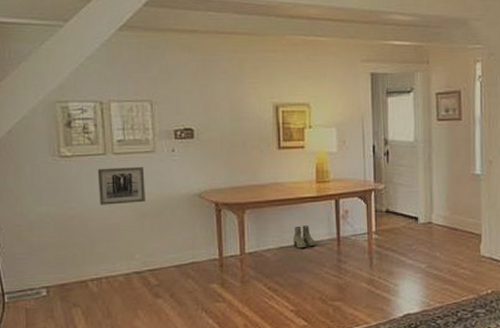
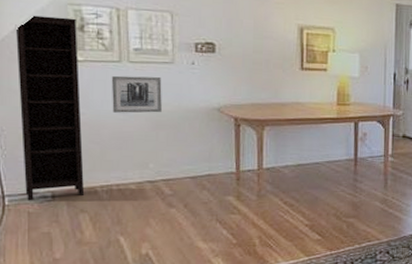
bookcase: none [10,115,77,298] -> present [15,15,85,201]
boots: present [292,225,316,249] -> none [311,145,333,167]

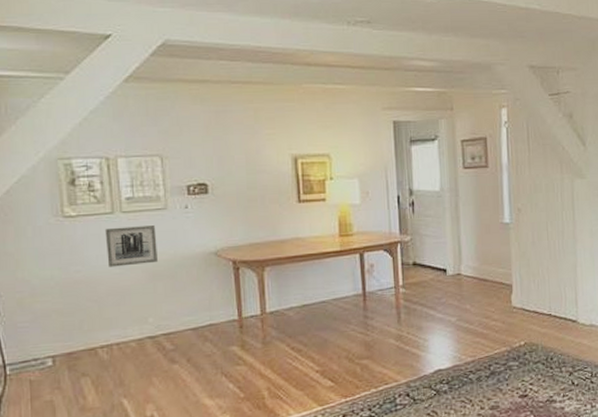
bookcase: present [15,15,85,201] -> none [8,173,85,369]

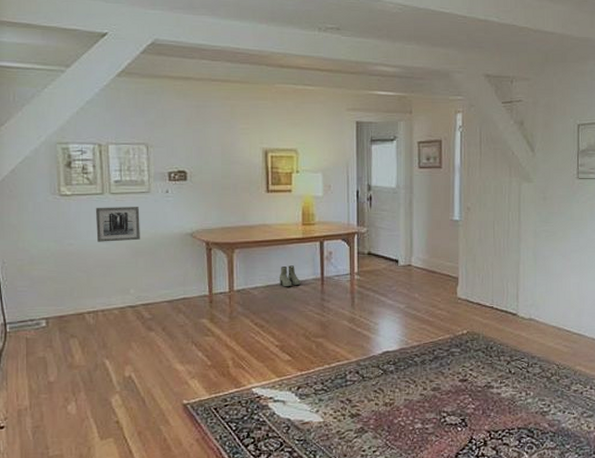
boots: none [316,281,341,306] -> present [279,265,301,287]

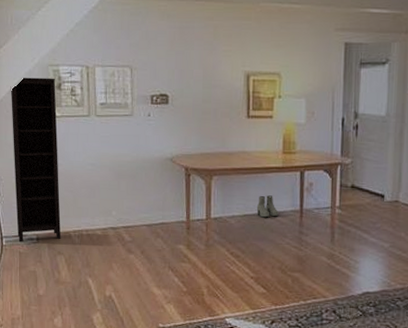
bookcase: none [13,156,74,328] -> present [10,77,61,243]
wall art: present [95,207,140,242] -> none [82,129,123,164]

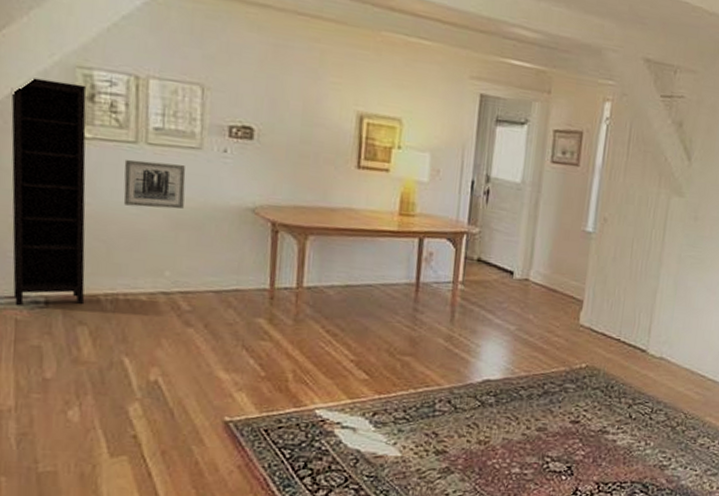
wall art: none [82,129,123,164] -> present [123,159,186,209]
boots: present [256,195,279,218] -> none [362,263,390,291]

